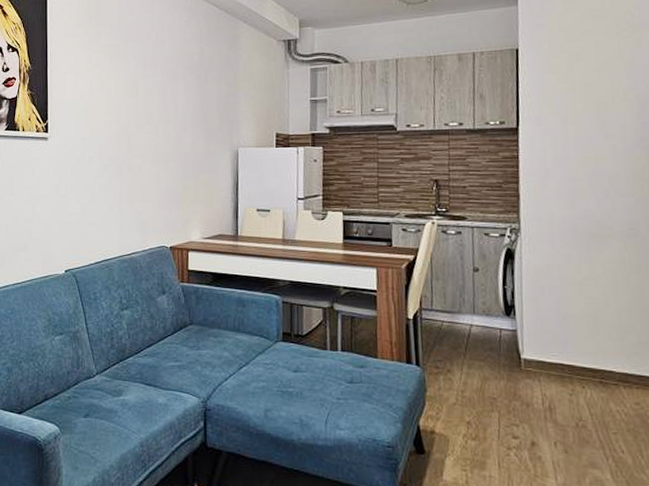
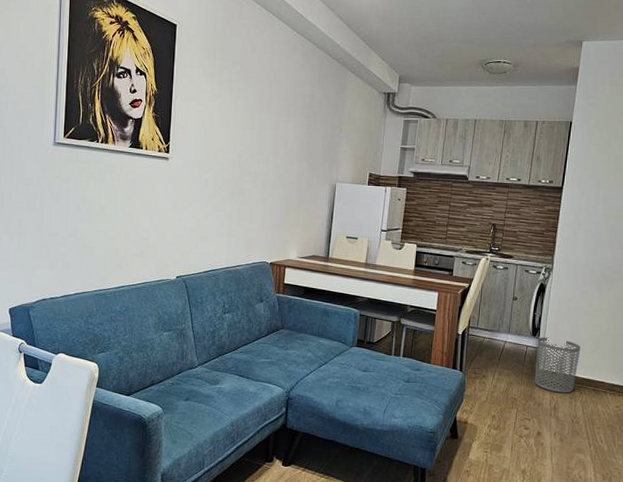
waste bin: none [513,316,574,388] -> present [535,337,581,393]

